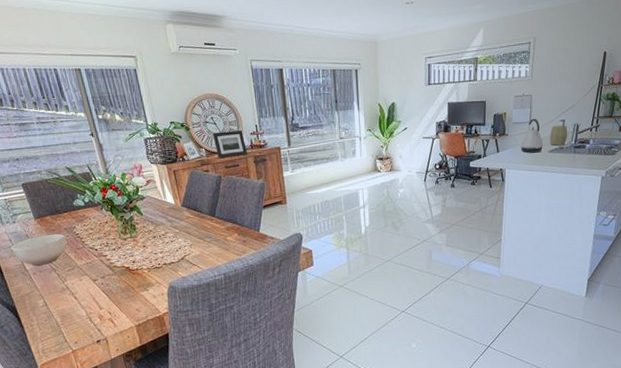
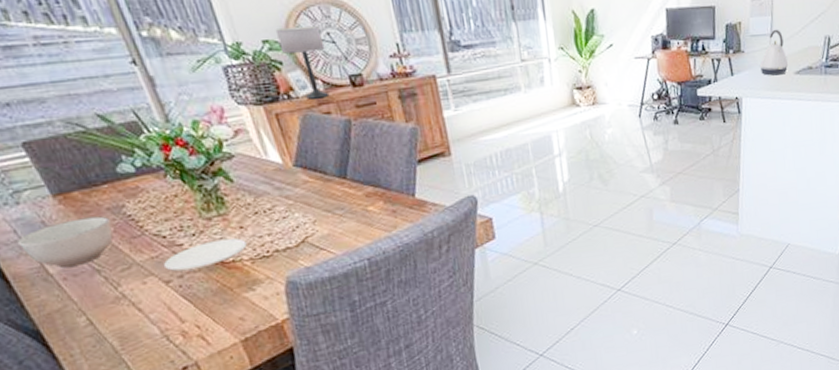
plate: none [93,253,147,274] -> present [163,238,247,272]
table lamp: none [179,112,209,162] -> present [275,25,328,100]
picture frame: present [213,130,247,159] -> none [332,52,387,95]
soap dispenser: present [549,119,568,146] -> none [795,30,818,66]

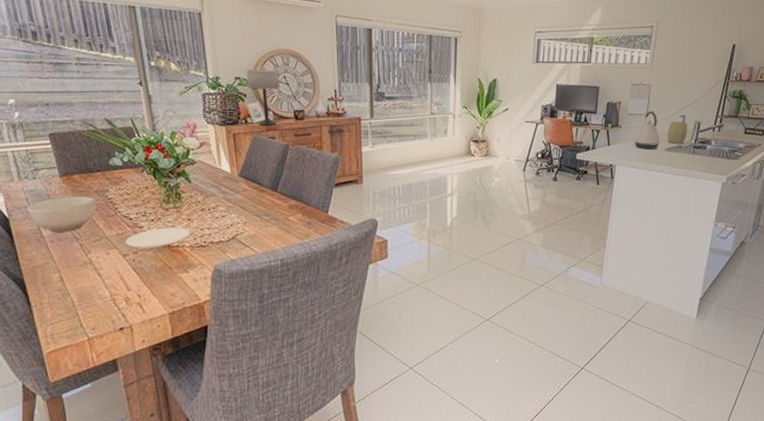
soap dispenser: none [795,30,818,66] -> present [667,115,688,145]

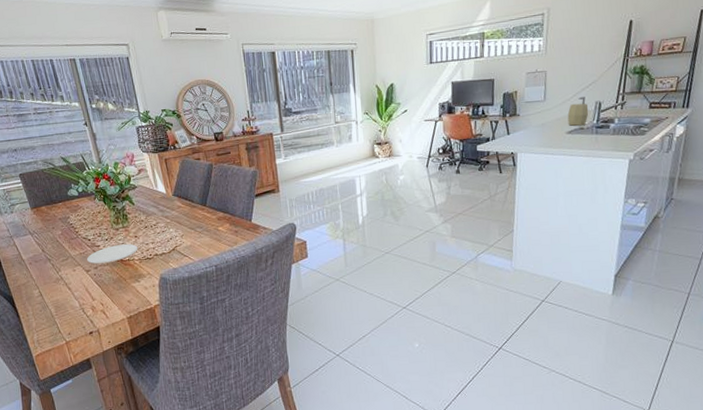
bowl: present [26,196,95,232] -> none [8,223,61,256]
table lamp: present [246,69,280,126] -> none [170,99,200,150]
kettle: present [634,110,660,150] -> none [533,96,561,135]

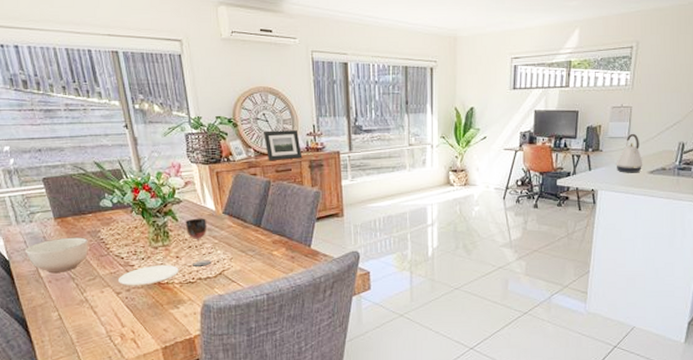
bowl: none [8,223,61,256] -> present [24,237,88,273]
wineglass: none [140,201,165,244] -> present [185,218,212,266]
picture frame: none [204,117,239,146] -> present [264,130,301,161]
kettle: none [533,96,561,135] -> present [616,133,643,173]
soap dispenser: present [567,97,589,127] -> none [650,136,672,167]

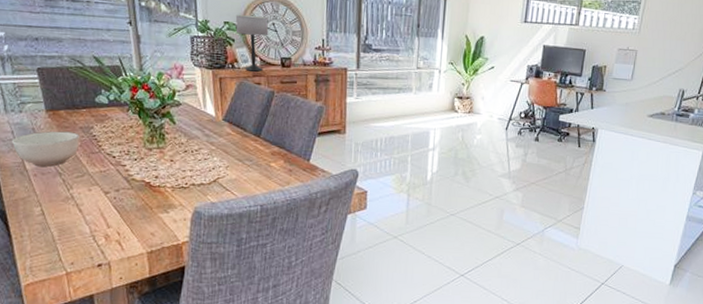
plate: present [117,264,179,286] -> none [107,167,172,187]
wineglass: present [185,218,212,266] -> none [182,122,207,172]
table lamp: none [226,107,260,163] -> present [235,15,269,72]
picture frame: present [264,130,301,161] -> none [271,41,309,72]
kettle: present [616,133,643,173] -> none [617,76,644,115]

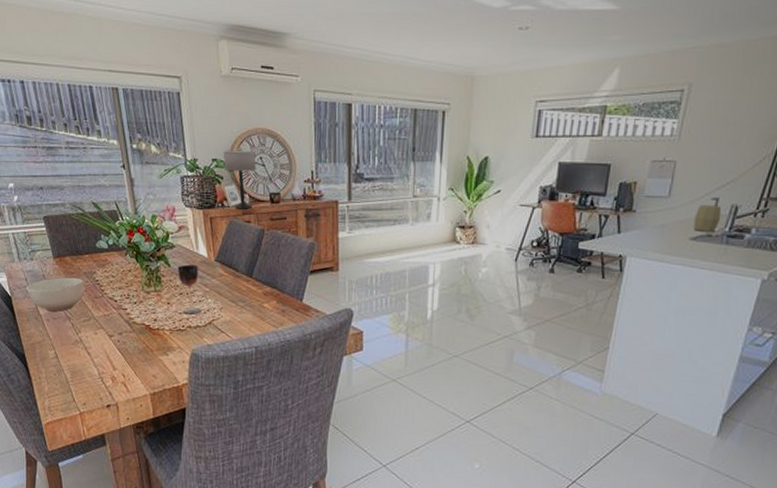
wineglass: none [182,122,207,172] -> present [177,264,202,314]
soap dispenser: none [651,82,672,111] -> present [693,197,722,233]

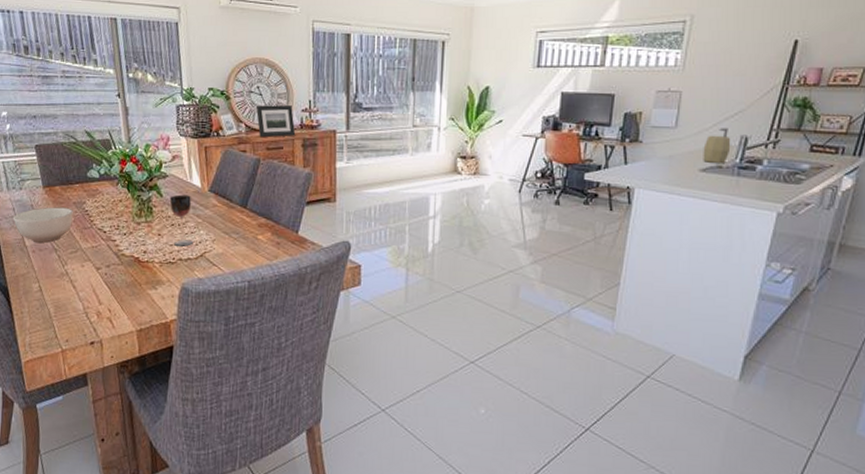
table lamp: present [223,150,257,209] -> none [219,79,254,139]
picture frame: none [260,176,298,209] -> present [256,105,295,138]

